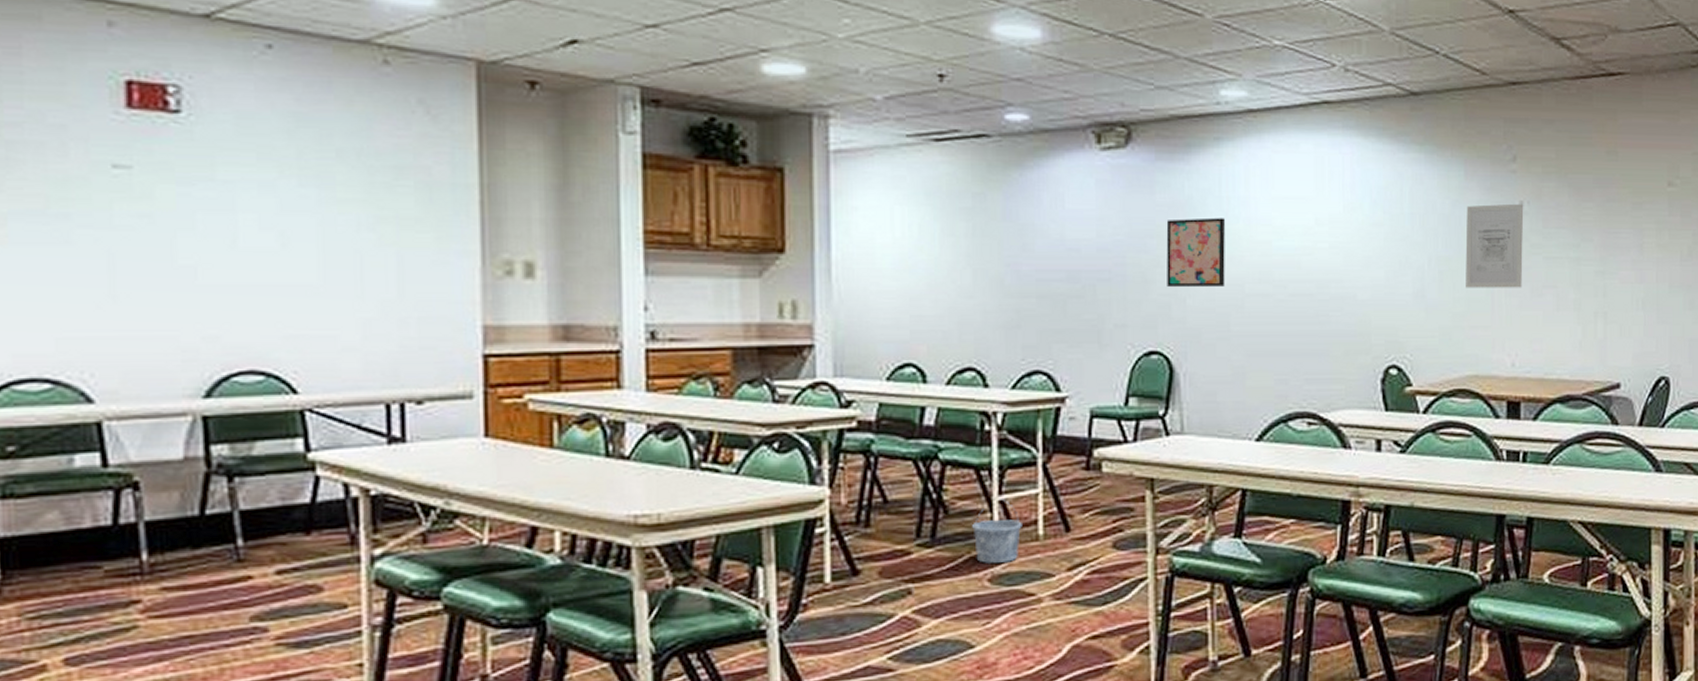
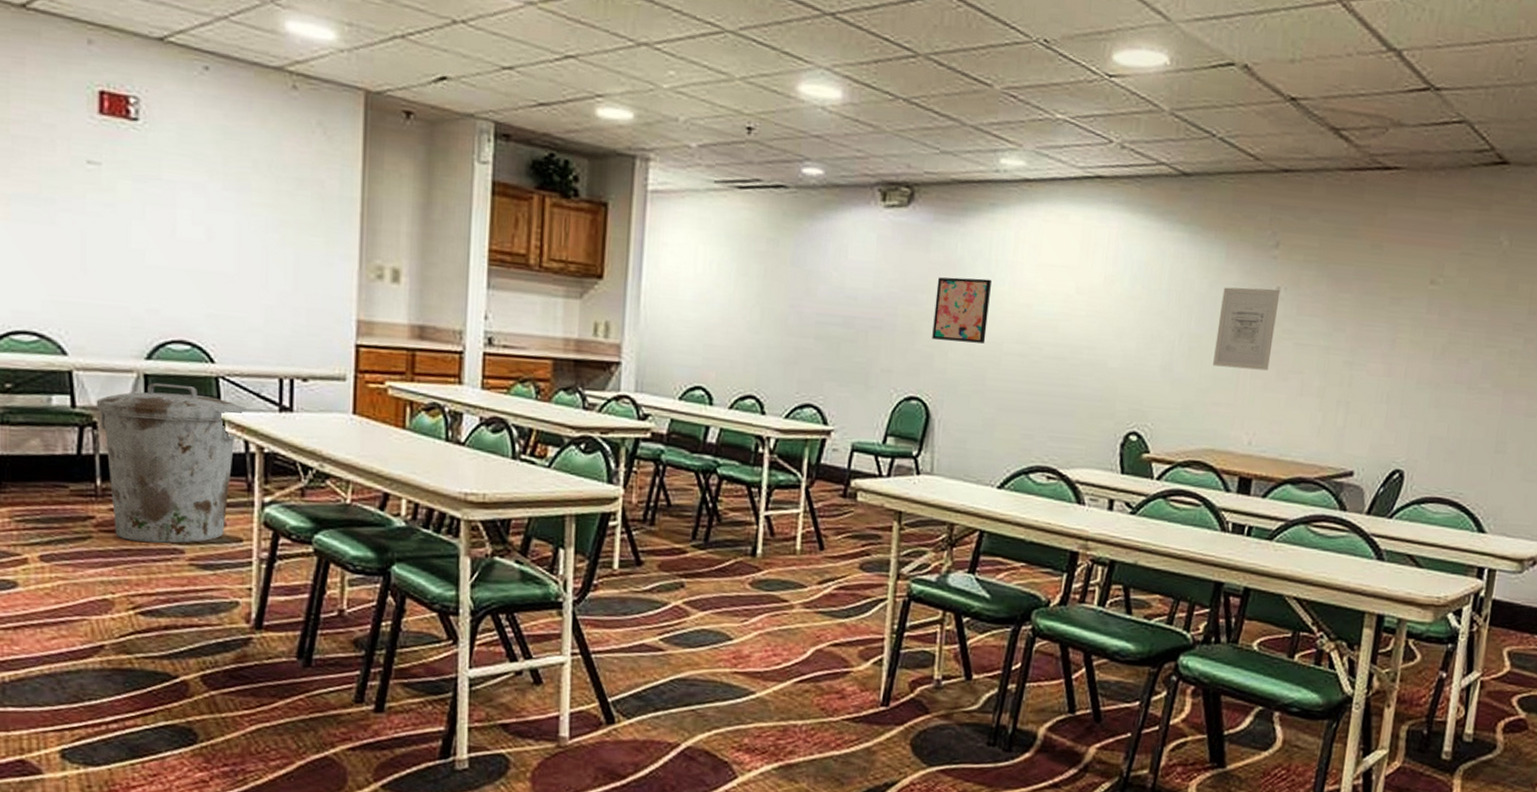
trash can: none [136,424,340,624] -> present [96,382,243,543]
bucket: present [972,499,1022,563] -> none [740,514,783,570]

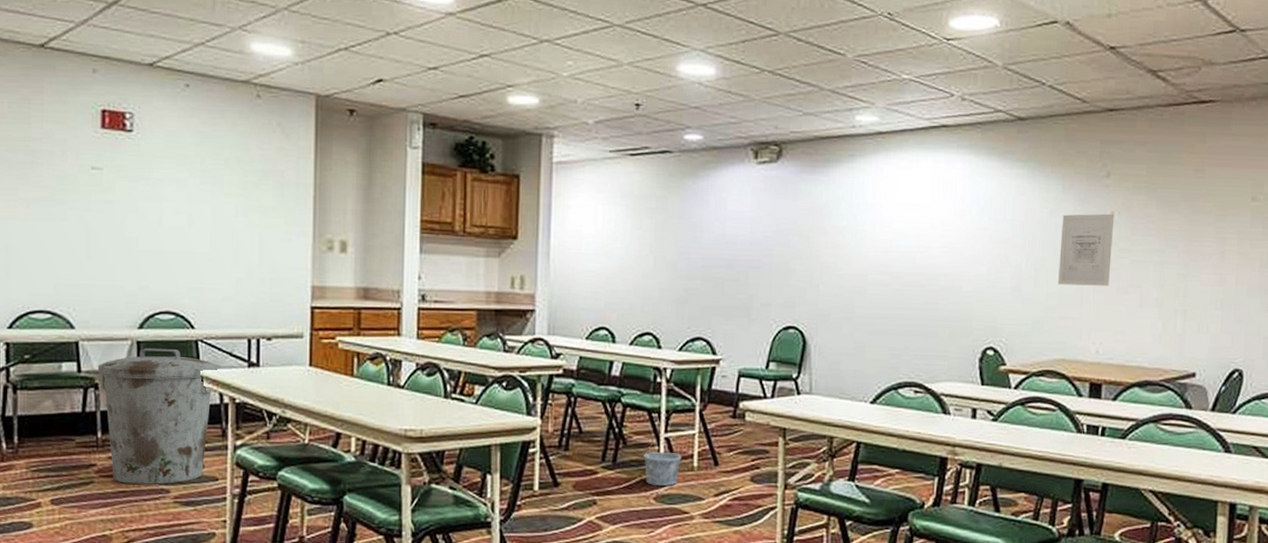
bucket: none [740,514,783,570] -> present [644,436,682,486]
wall art: present [932,277,991,344] -> none [804,220,854,276]

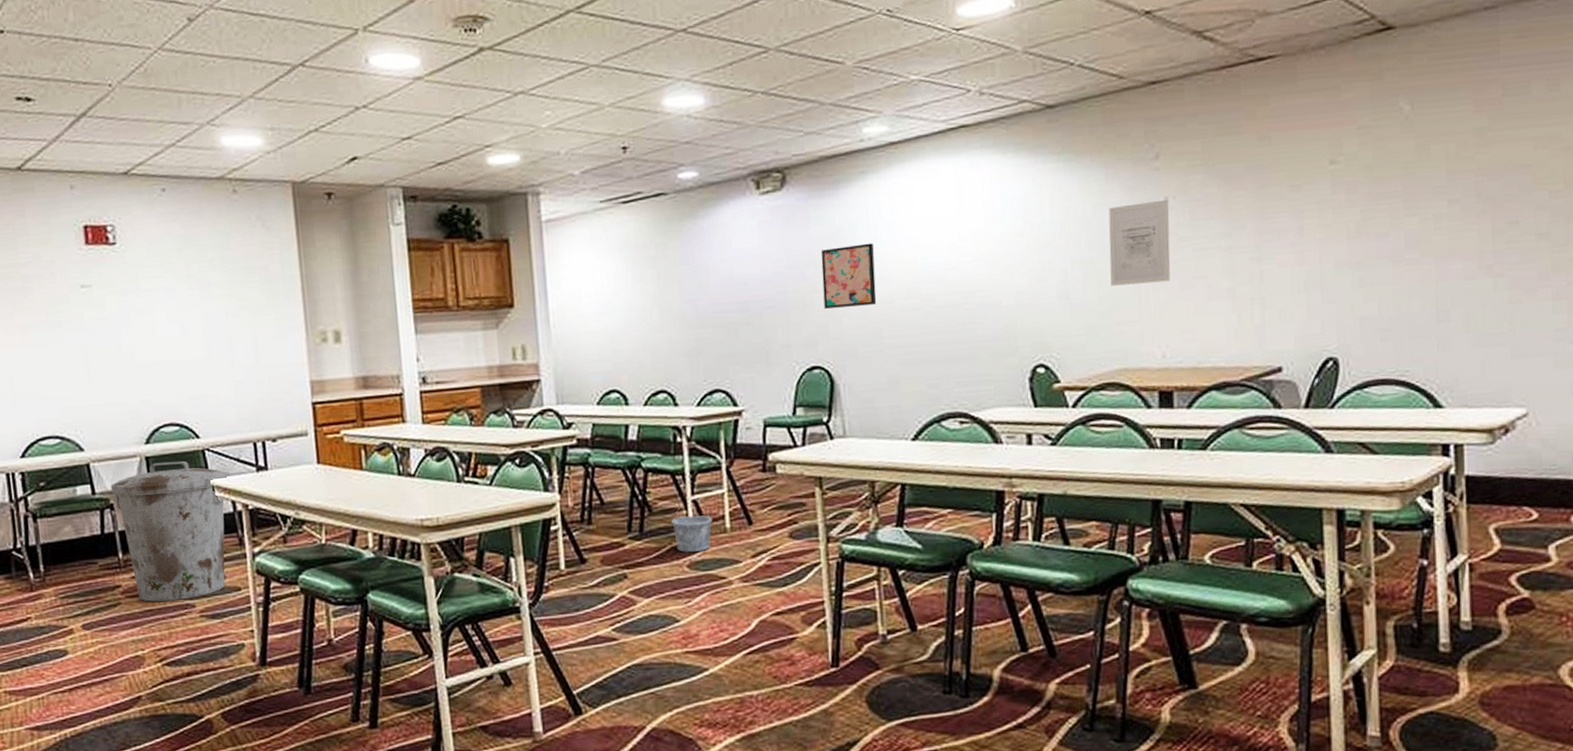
wall art: none [804,220,854,276] -> present [820,243,877,309]

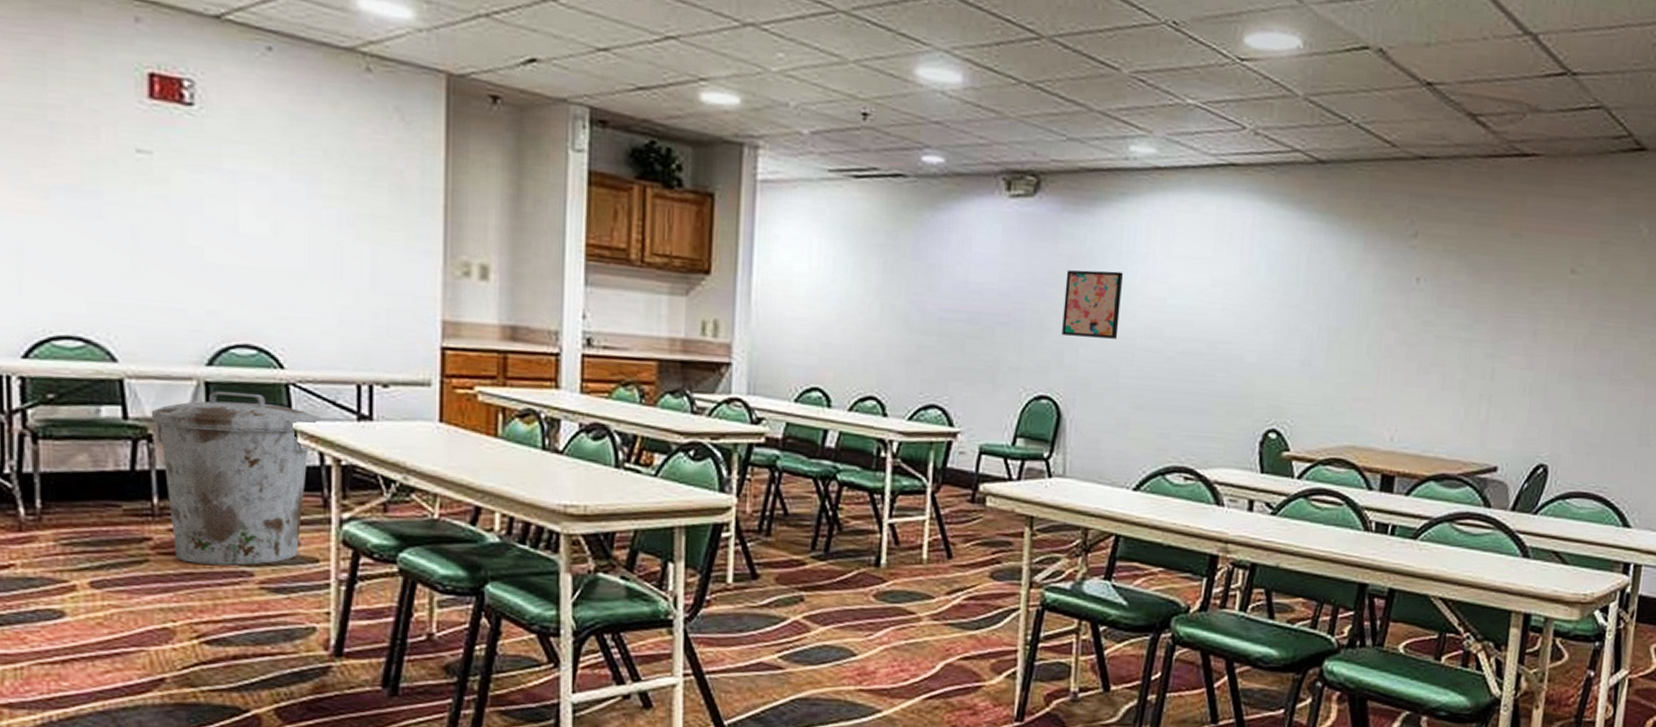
bucket: present [672,499,712,552] -> none [863,522,909,581]
wall art: present [1108,199,1171,286] -> none [1353,278,1420,364]

